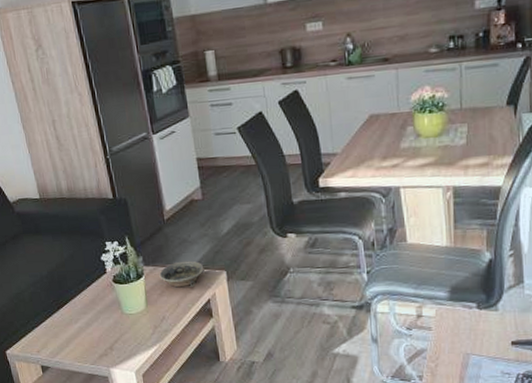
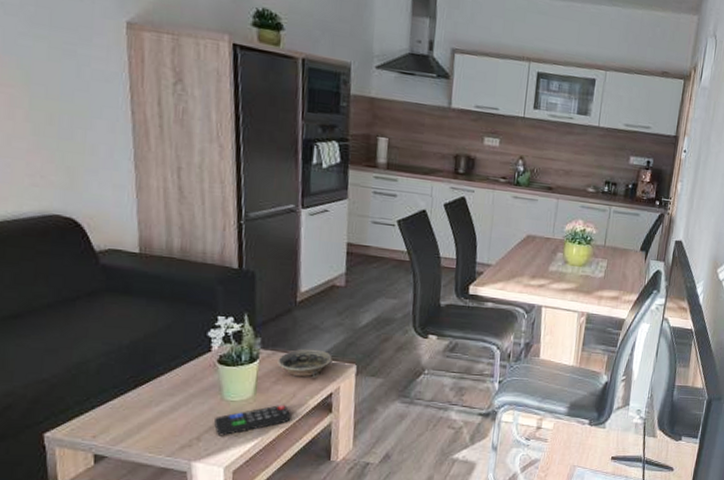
remote control: none [120,313,180,345] -> present [214,404,291,436]

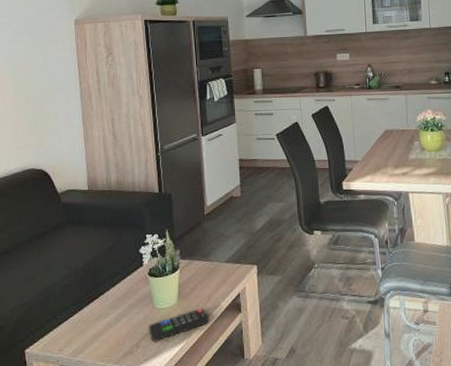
bowl: present [277,349,333,378] -> none [194,255,237,282]

